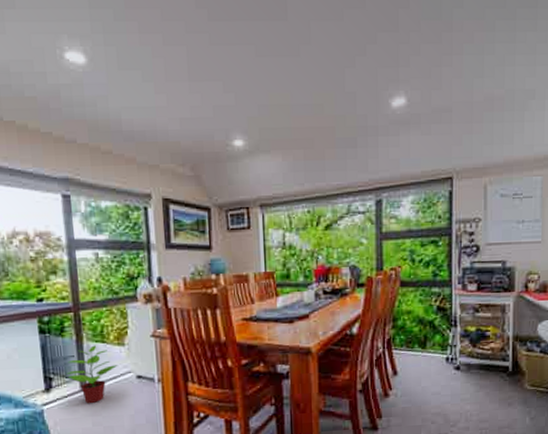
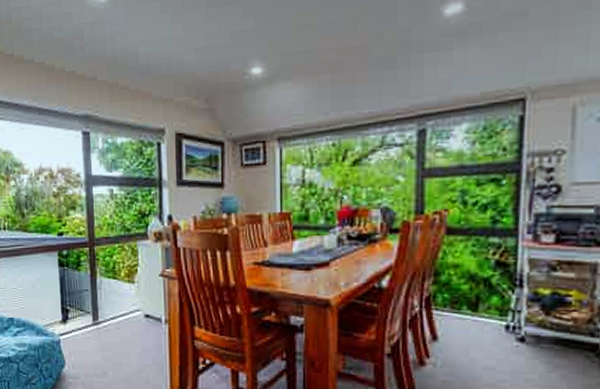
potted plant: present [66,345,118,404] -> none [81,281,128,339]

